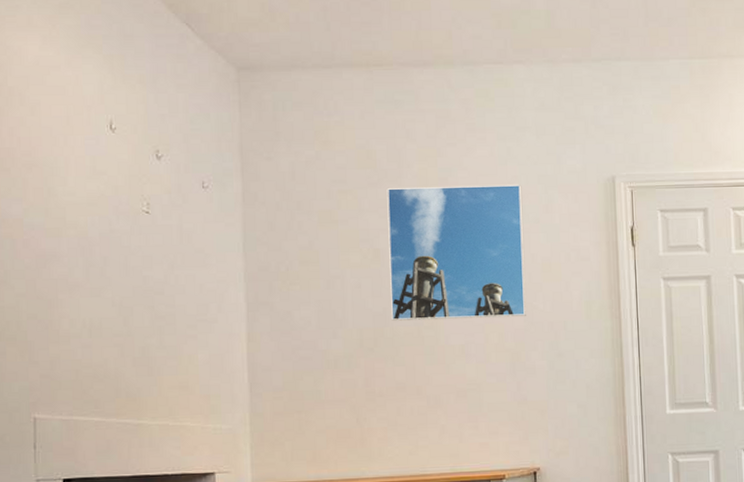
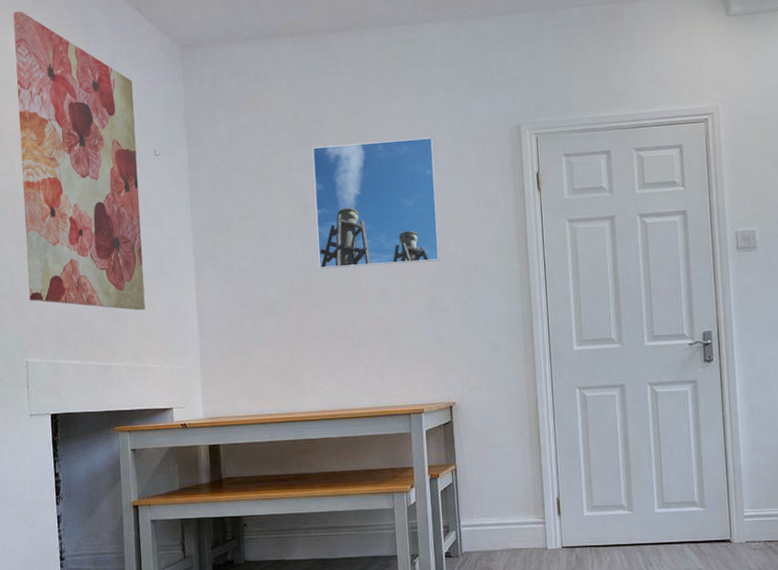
wall art: none [32,15,185,362] -> present [13,11,145,311]

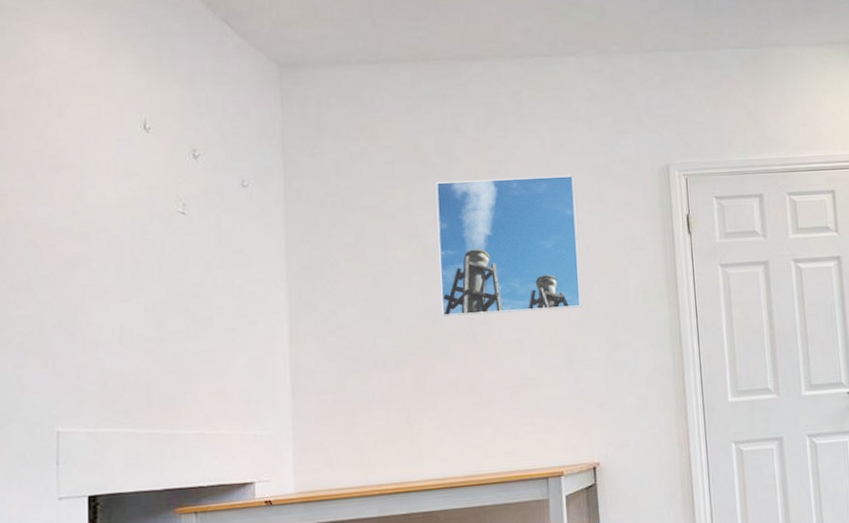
wall art: present [13,11,145,311] -> none [62,15,223,367]

